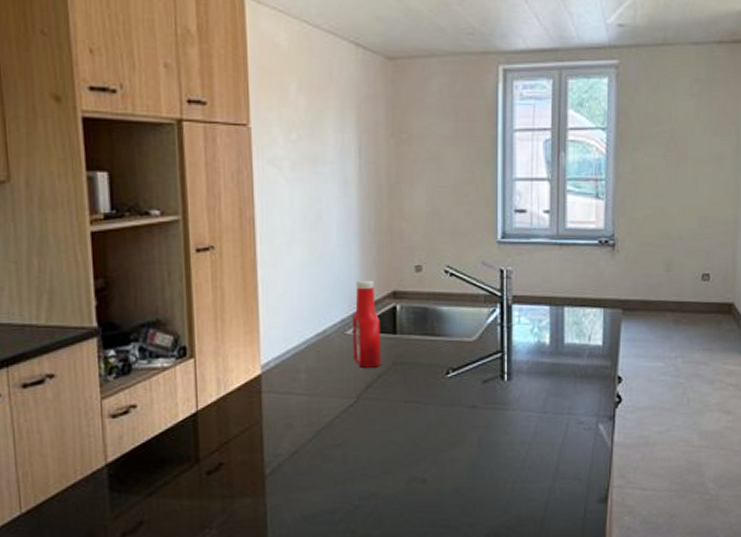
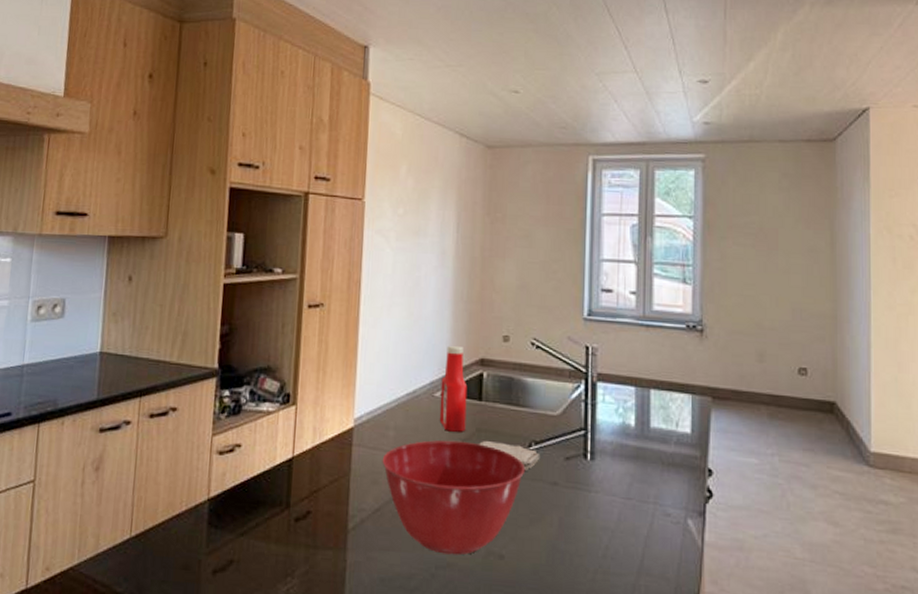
mixing bowl: none [295,376,444,486] -> present [382,440,526,555]
washcloth: none [395,373,458,398] -> present [478,441,541,471]

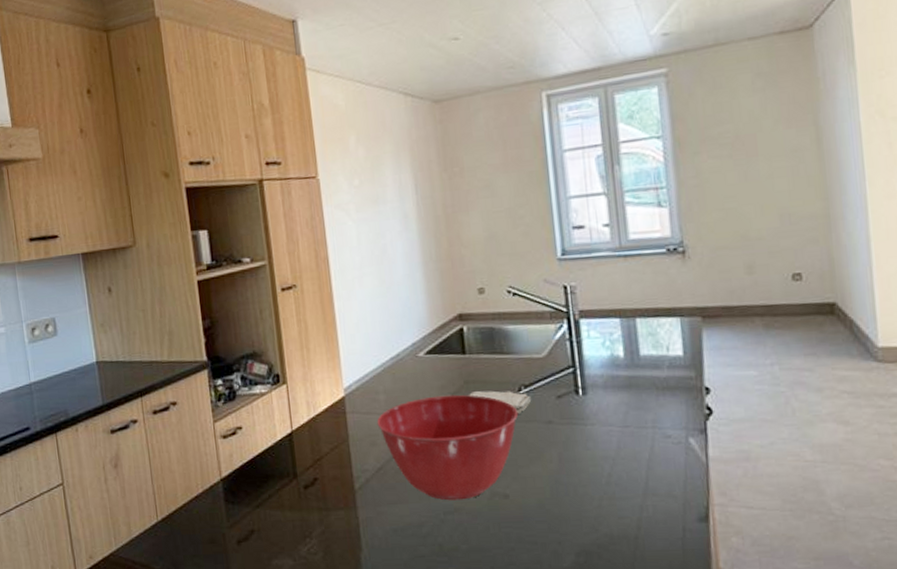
ketchup bottle: present [439,345,468,432] -> none [422,305,454,388]

